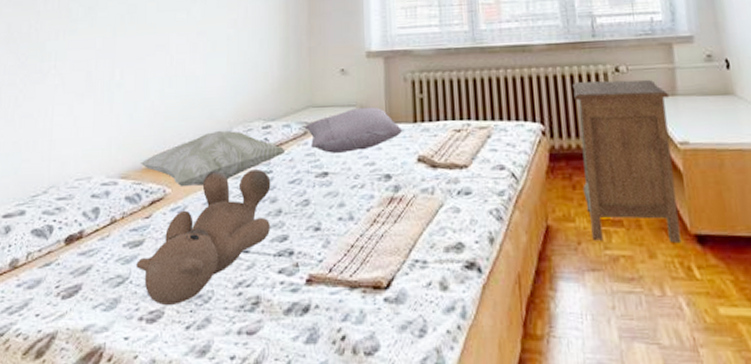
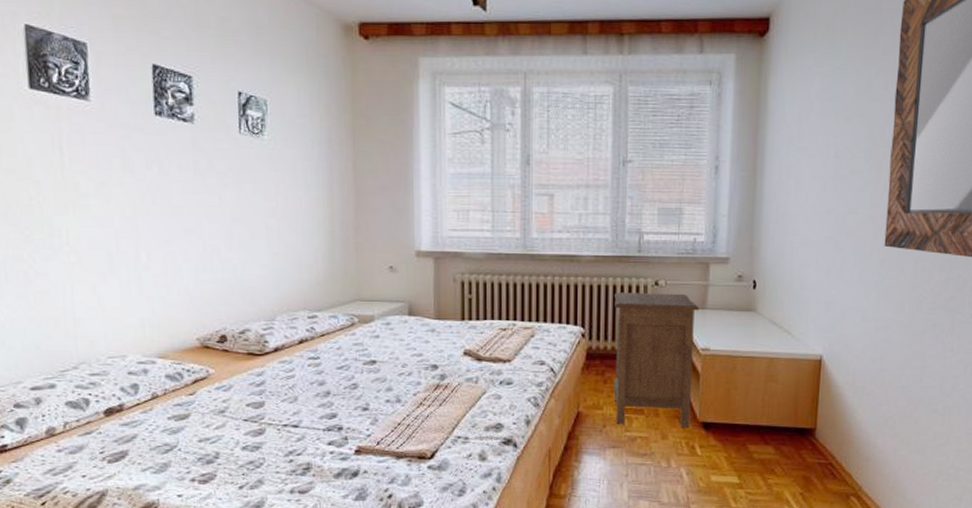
teddy bear: present [136,169,271,305] -> none [184,354,319,469]
decorative pillow: present [140,130,286,186] -> none [178,317,333,367]
pillow: present [304,106,402,153] -> none [352,303,449,344]

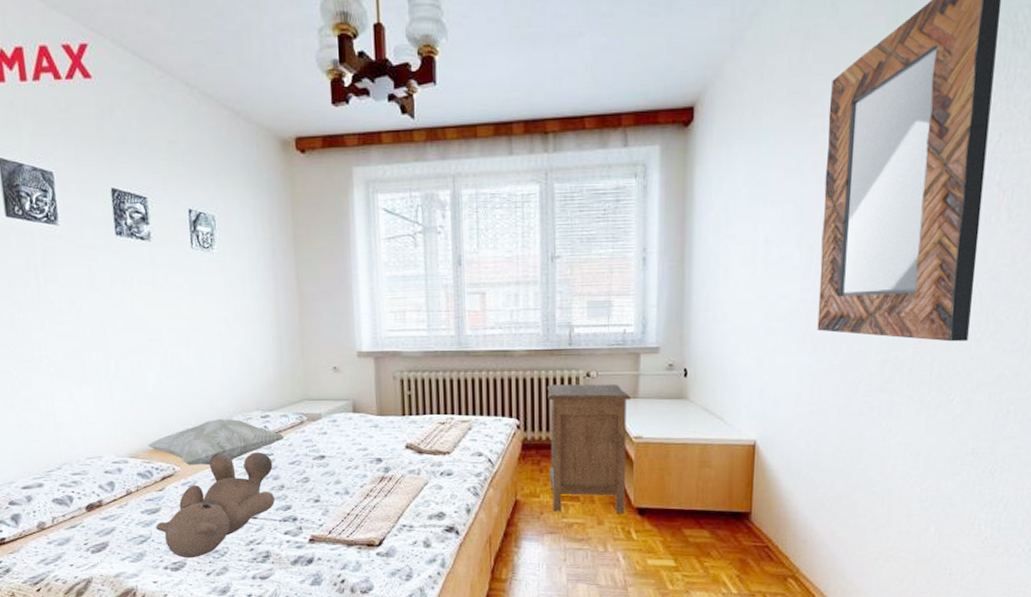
decorative pillow: none [178,317,333,367] -> present [147,418,285,465]
teddy bear: none [184,354,319,469] -> present [156,452,275,558]

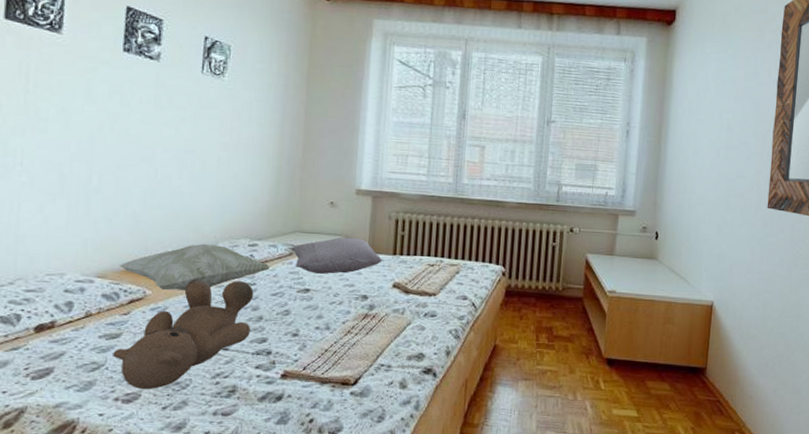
pillow: none [301,401,391,440] -> present [290,237,382,274]
nightstand: present [546,383,632,513] -> none [528,237,609,363]

